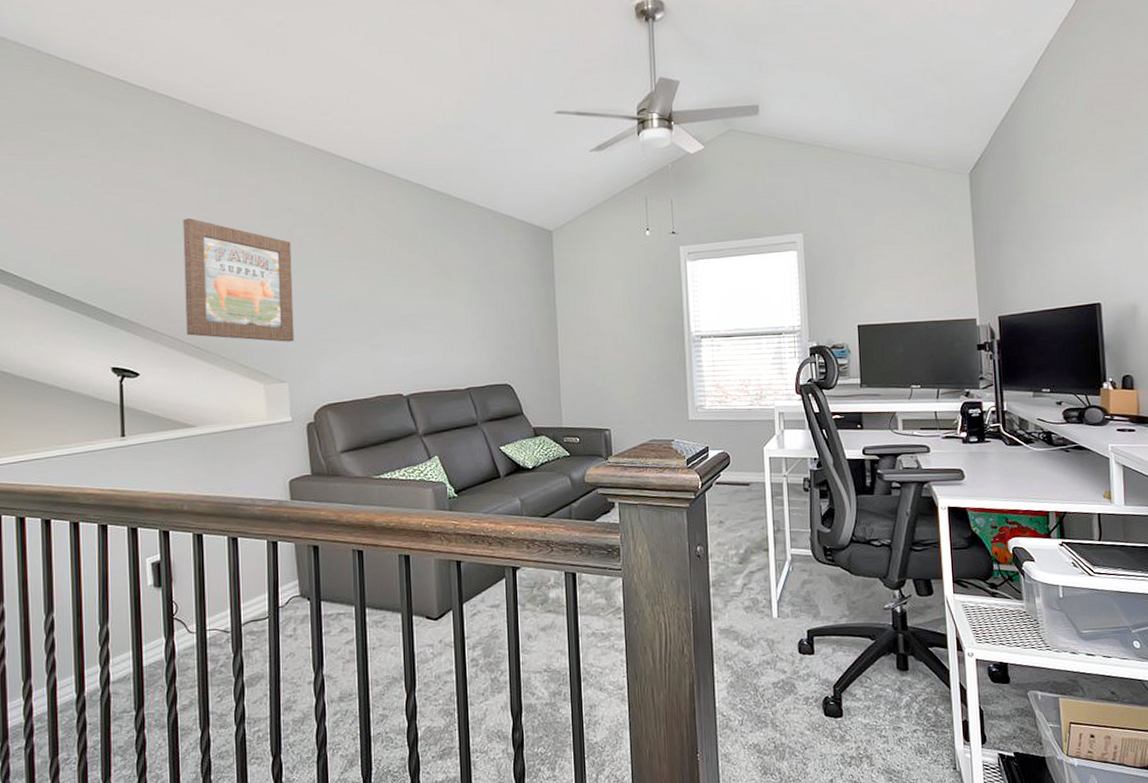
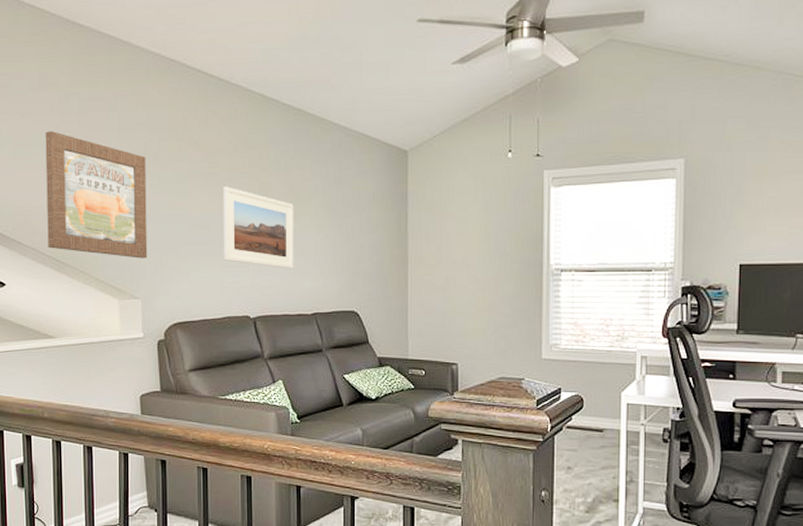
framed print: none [371,268,446,347] -> present [223,186,294,269]

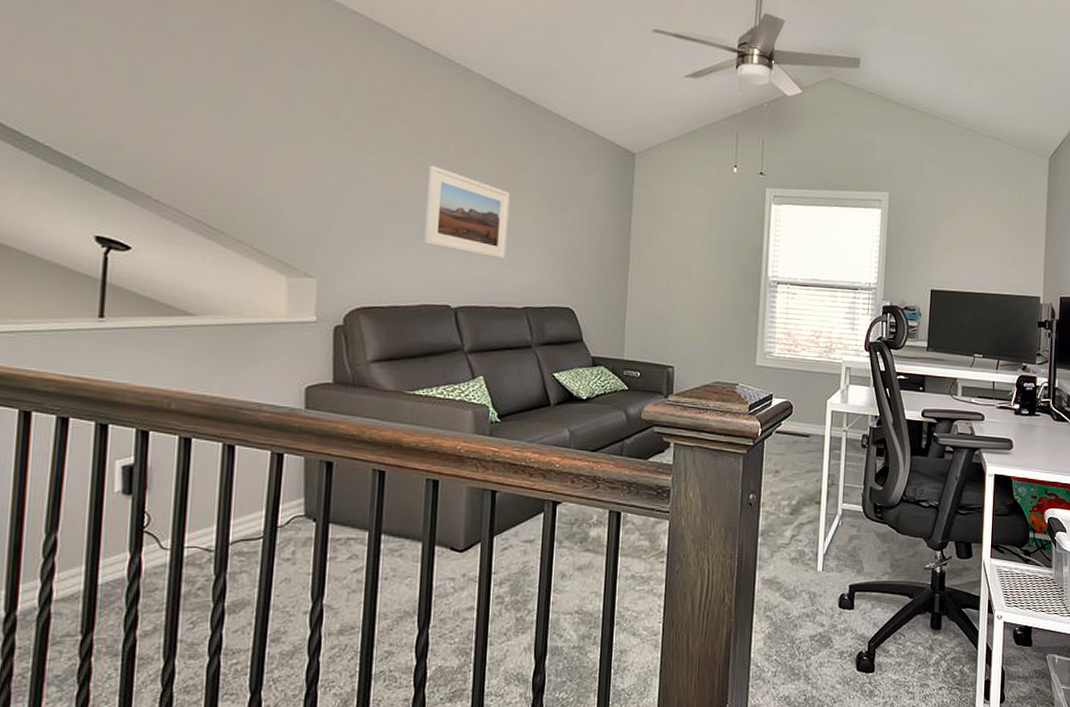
wall art: present [45,131,148,259] -> none [197,77,338,234]

